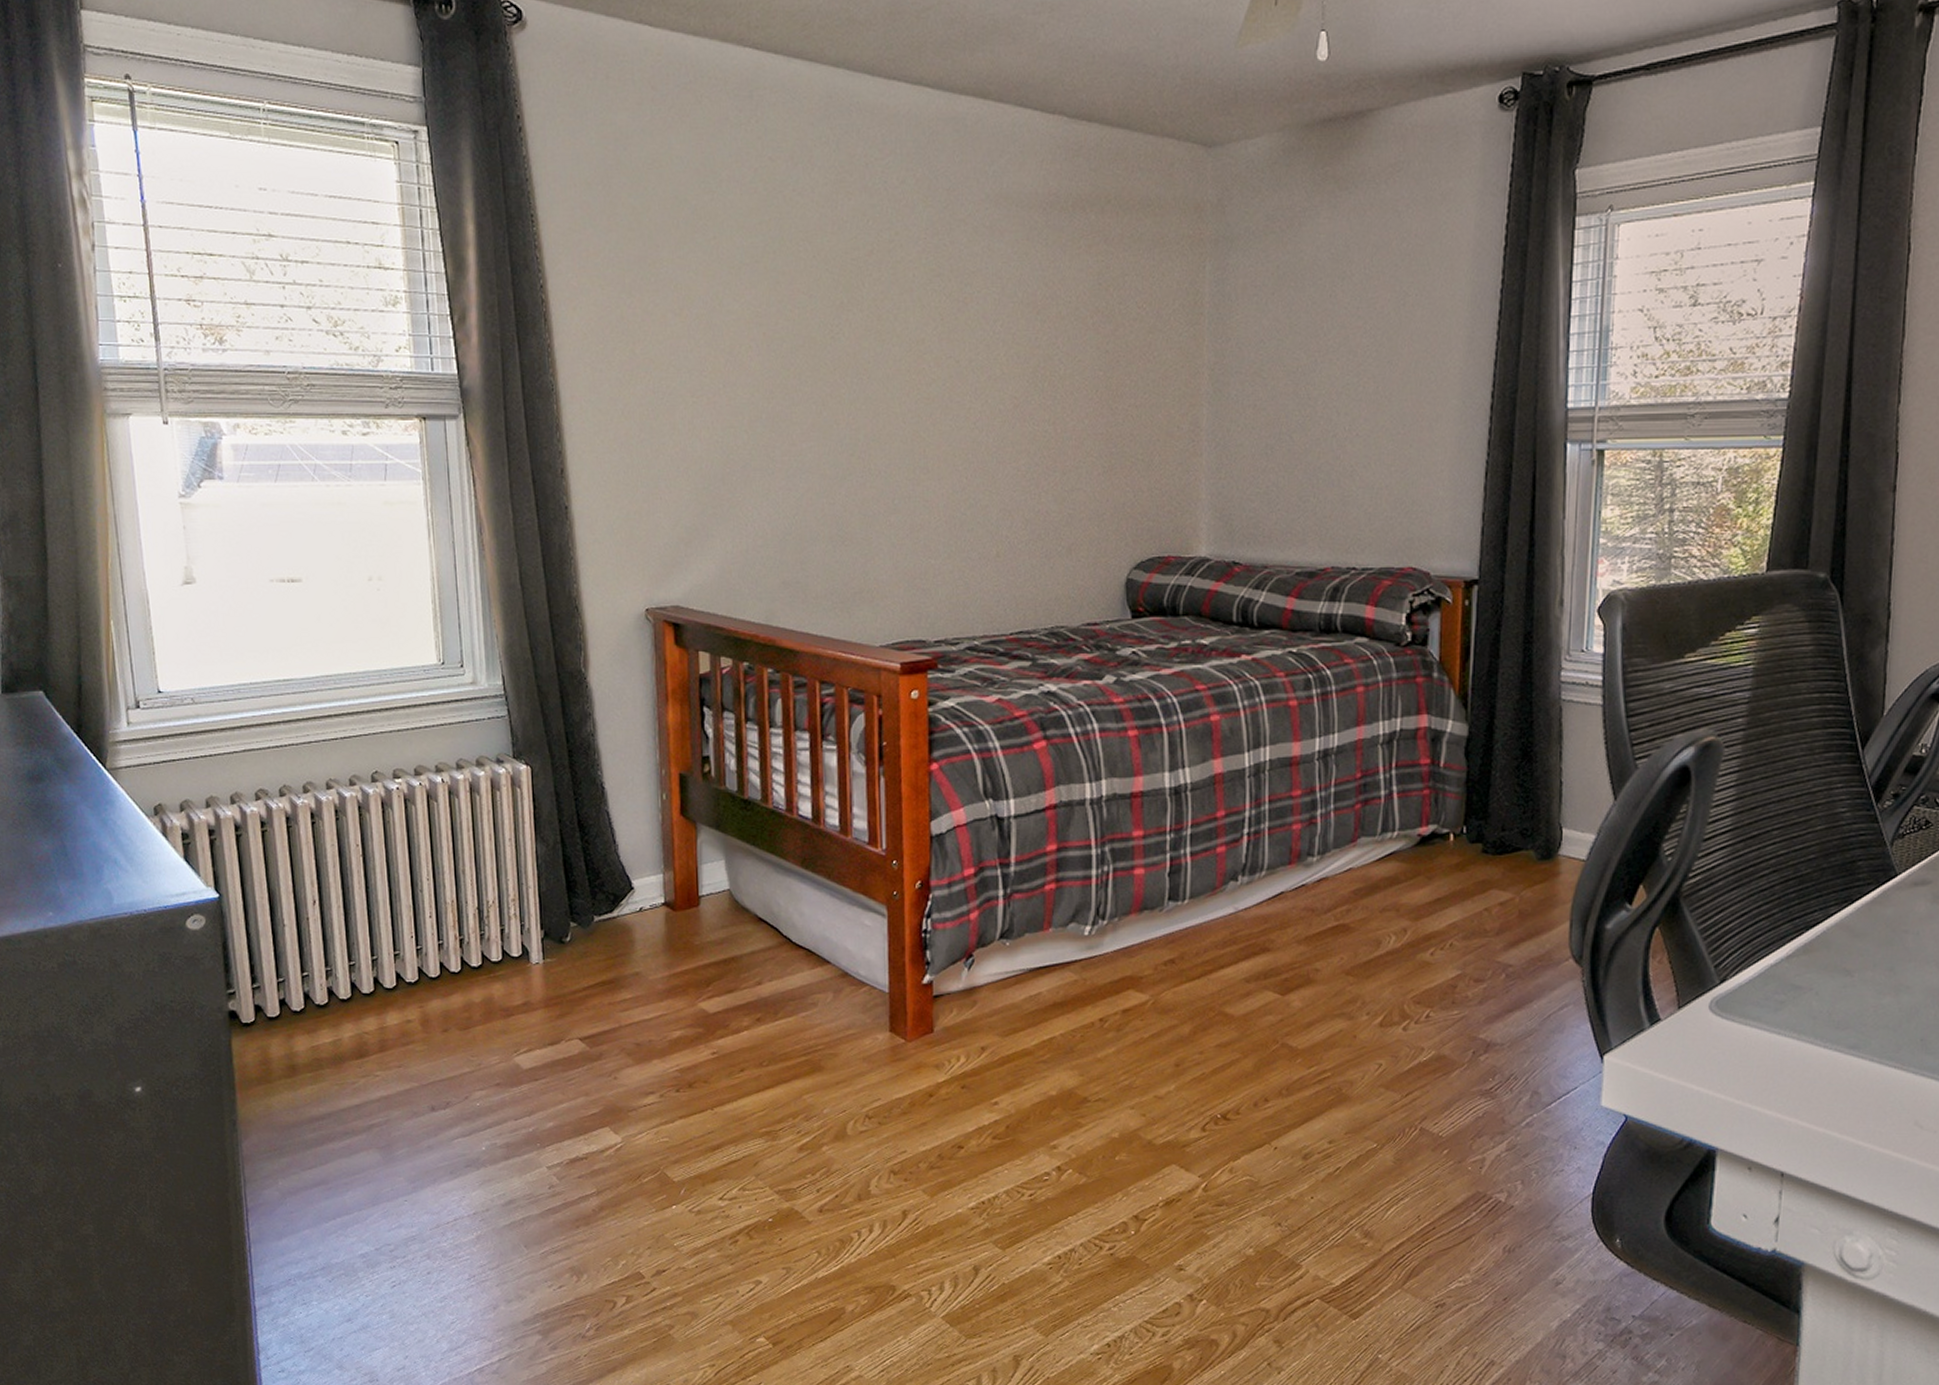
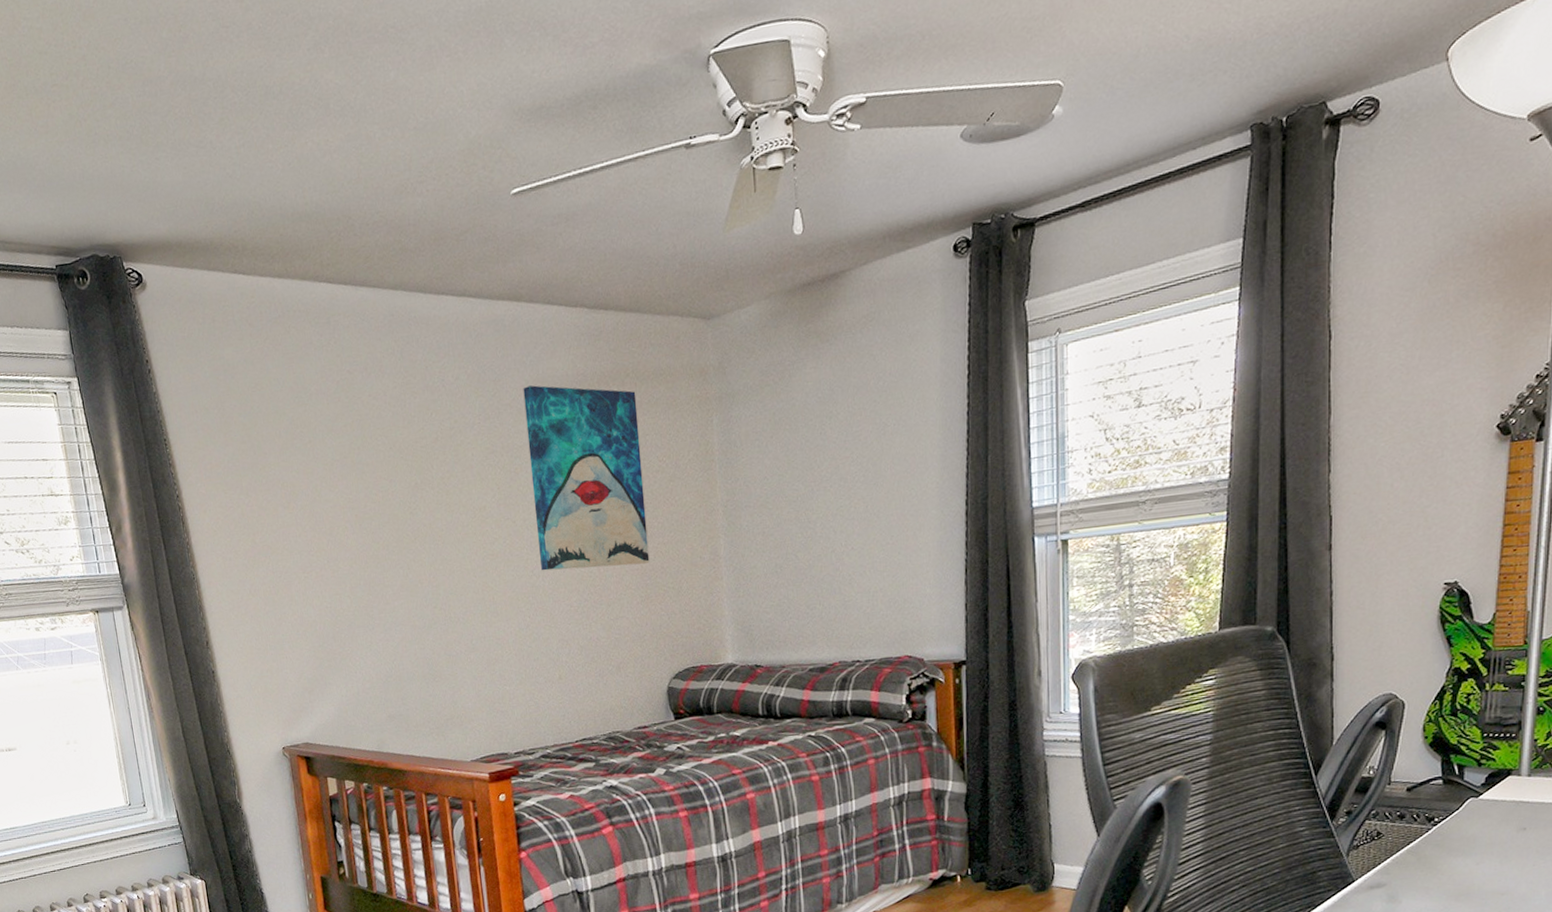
wall art: none [982,201,1117,428] -> present [523,385,650,571]

